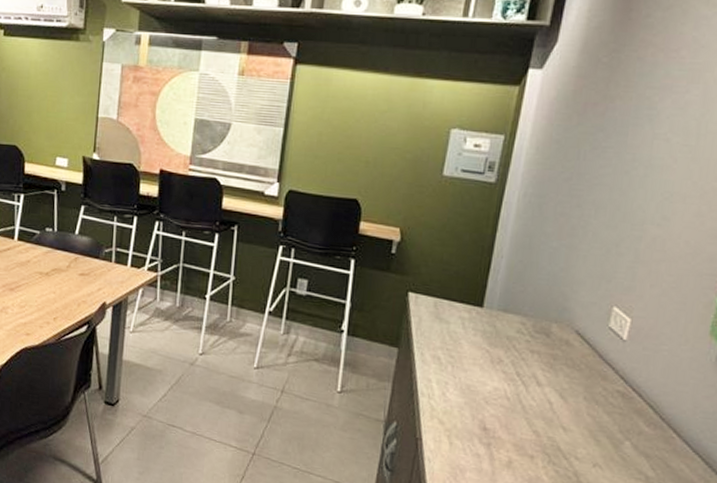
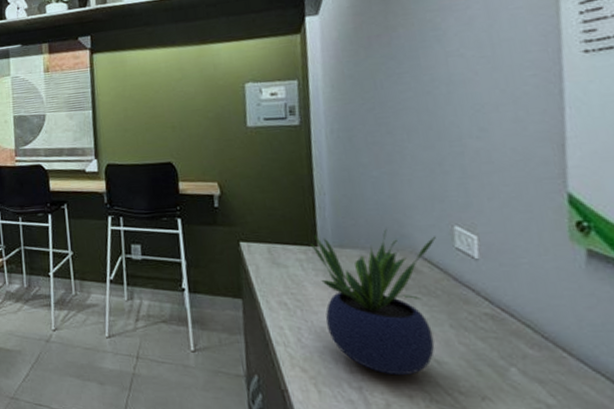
potted plant: none [472,296,594,438] -> present [309,229,436,376]

